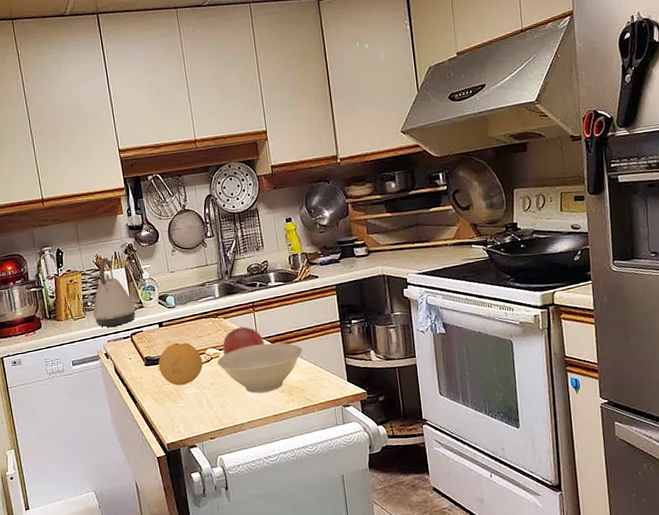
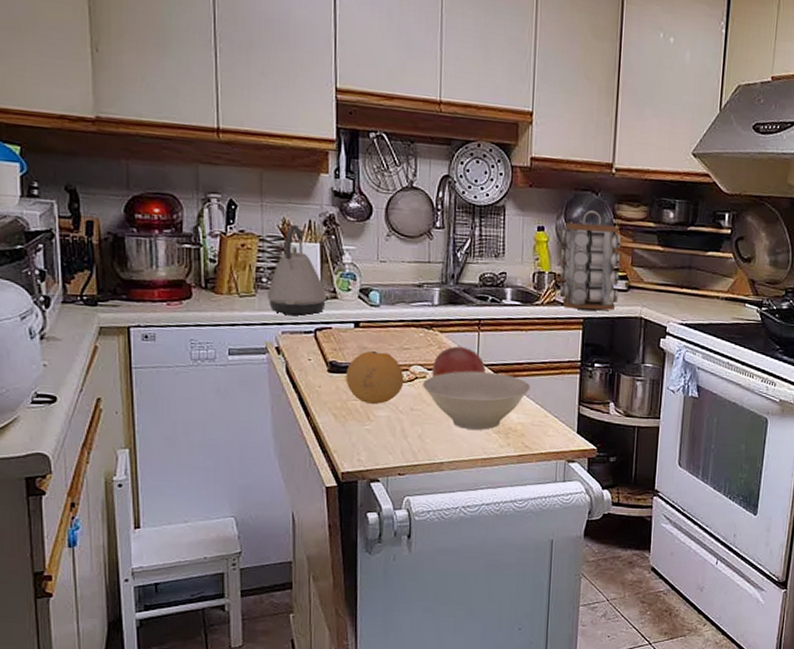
spice rack: none [305,195,361,280] -> present [559,210,622,311]

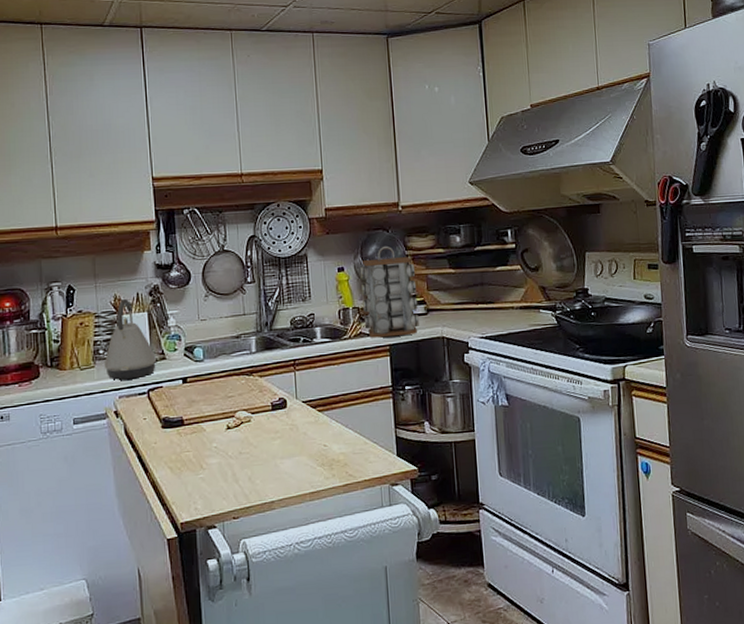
fruit: present [345,350,404,405] -> none [178,402,231,454]
bowl: present [423,371,530,430] -> none [248,408,348,466]
fruit: present [432,346,486,378] -> none [255,387,306,421]

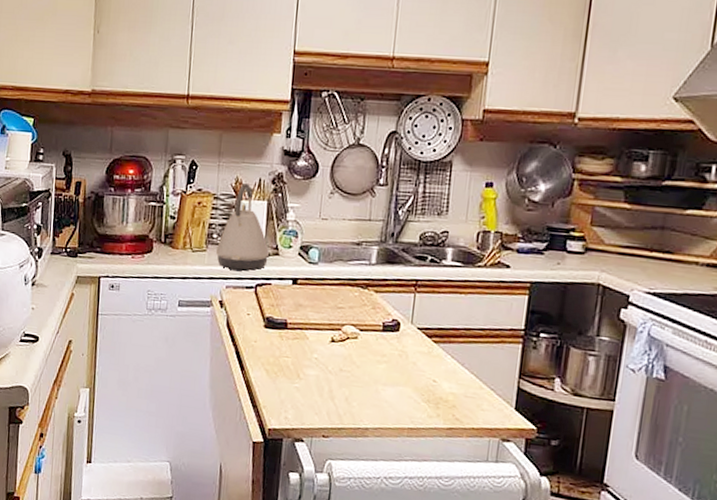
spice rack: present [359,245,419,338] -> none [504,164,581,275]

